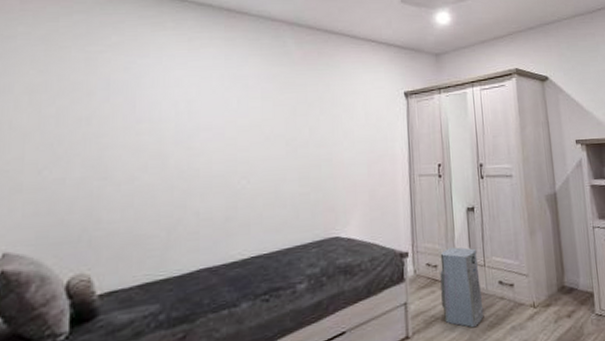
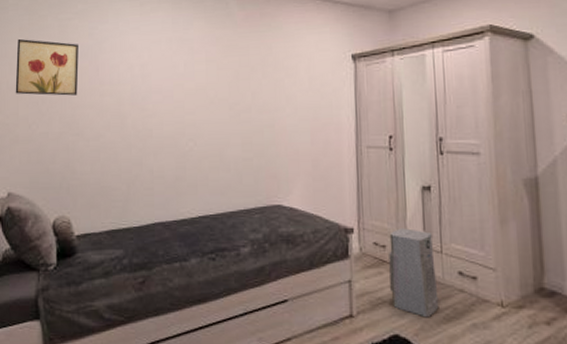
wall art: none [21,71,111,136] -> present [15,38,79,96]

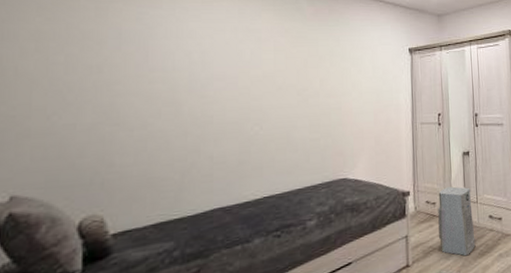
wall art: present [15,38,79,96] -> none [27,19,122,83]

